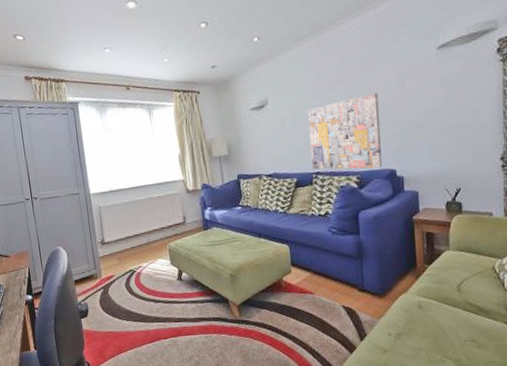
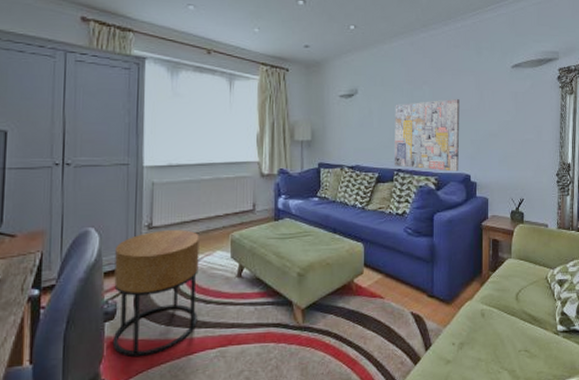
side table: none [79,243,151,345] -> present [112,230,199,358]

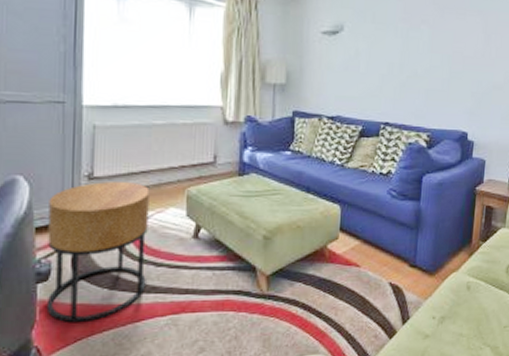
wall art: present [395,98,460,172] -> none [382,42,463,128]

